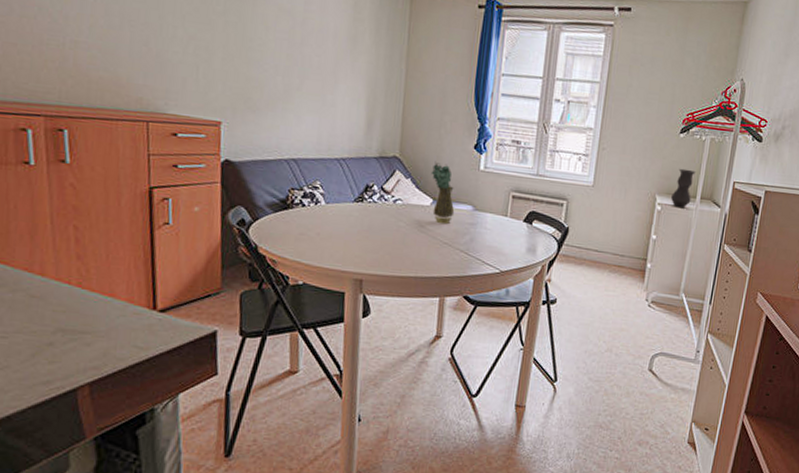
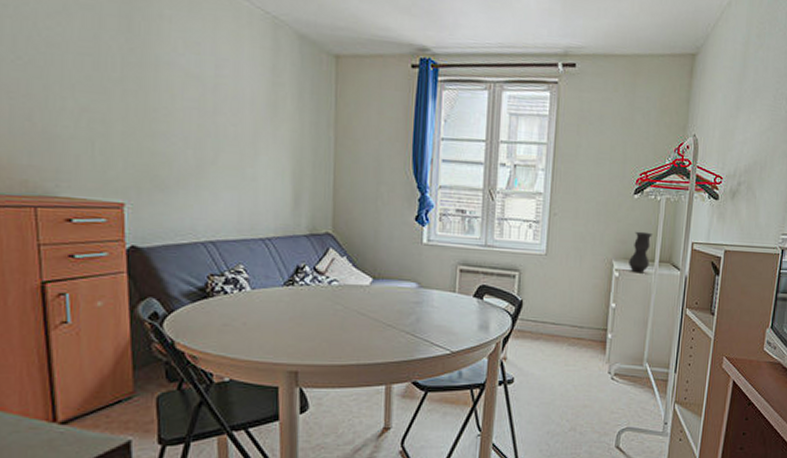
vase: present [430,161,455,225] -> none [368,236,398,305]

